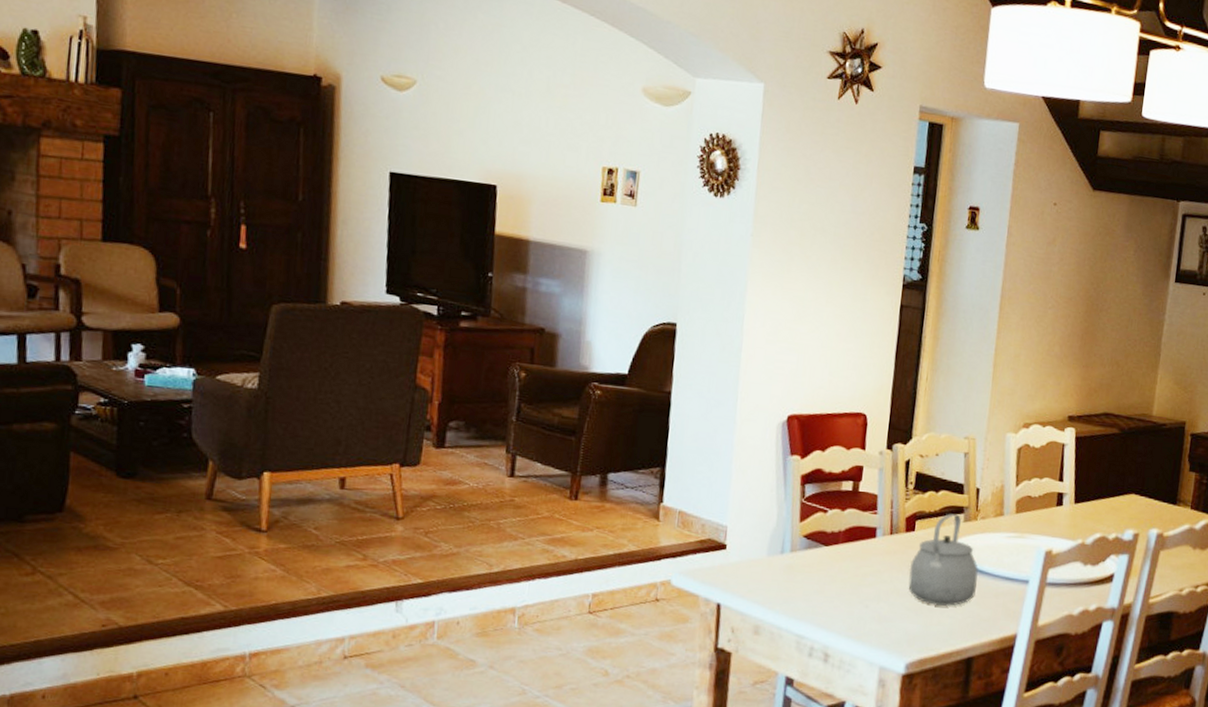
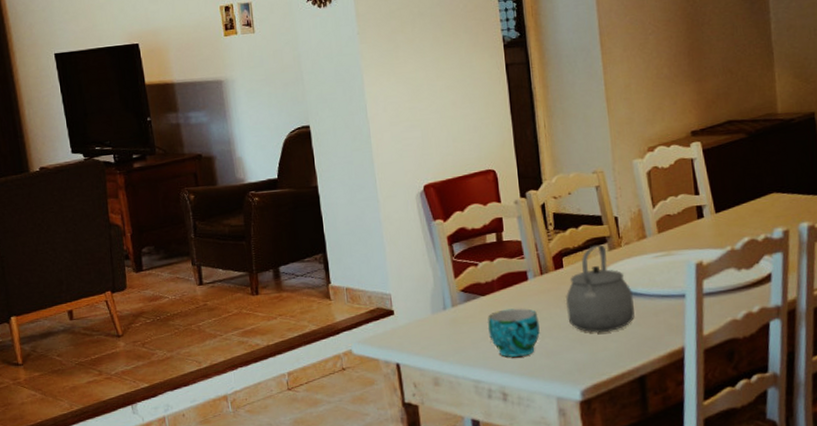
cup: none [823,564,879,618] -> present [487,308,540,357]

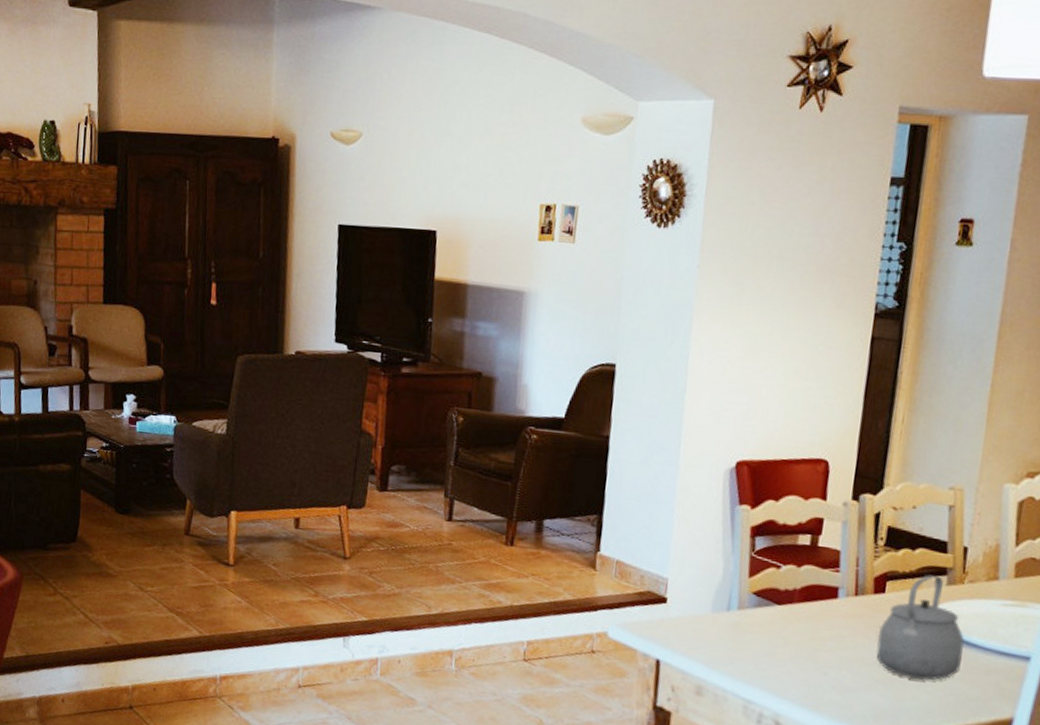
cup: present [487,308,540,357] -> none [775,625,841,685]

